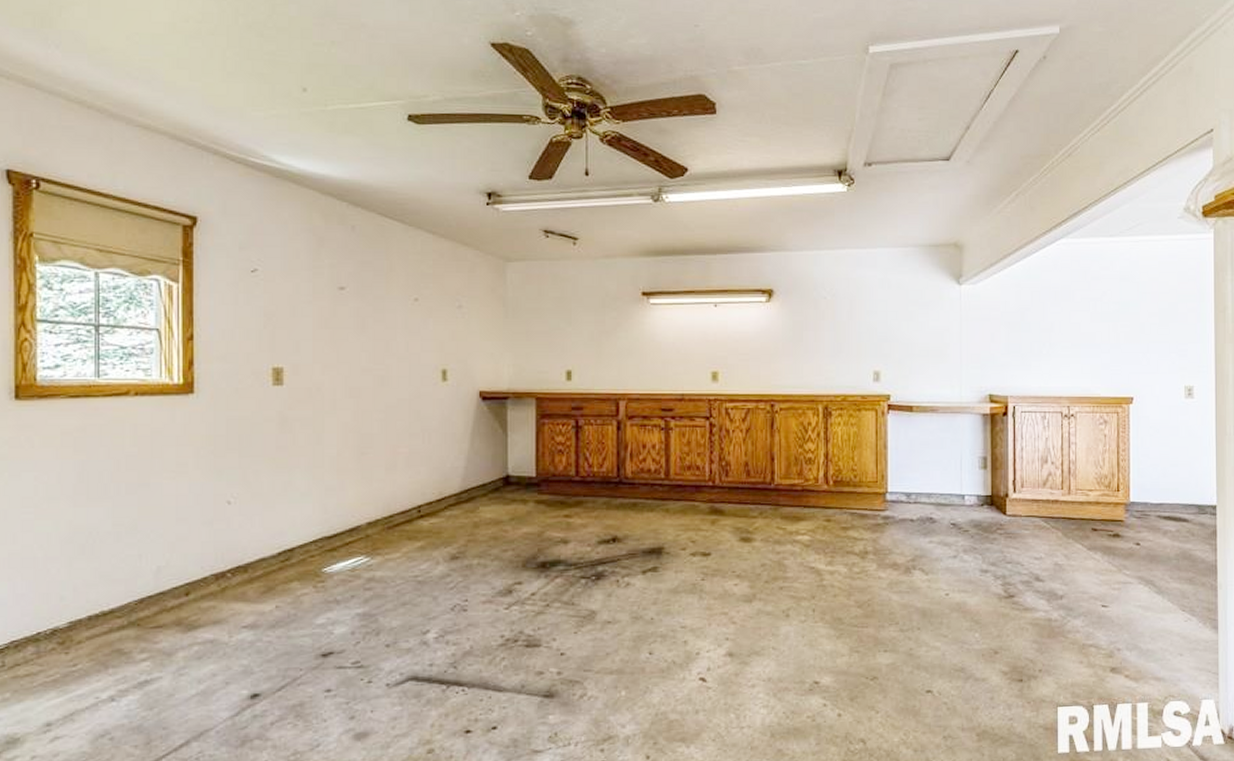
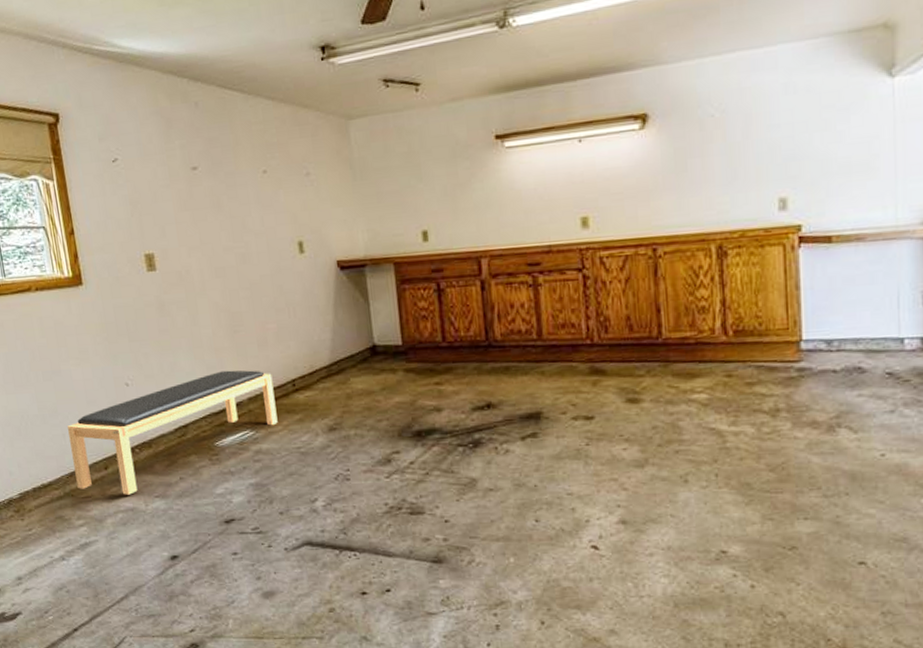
bench: none [147,493,397,625] -> present [67,370,278,495]

